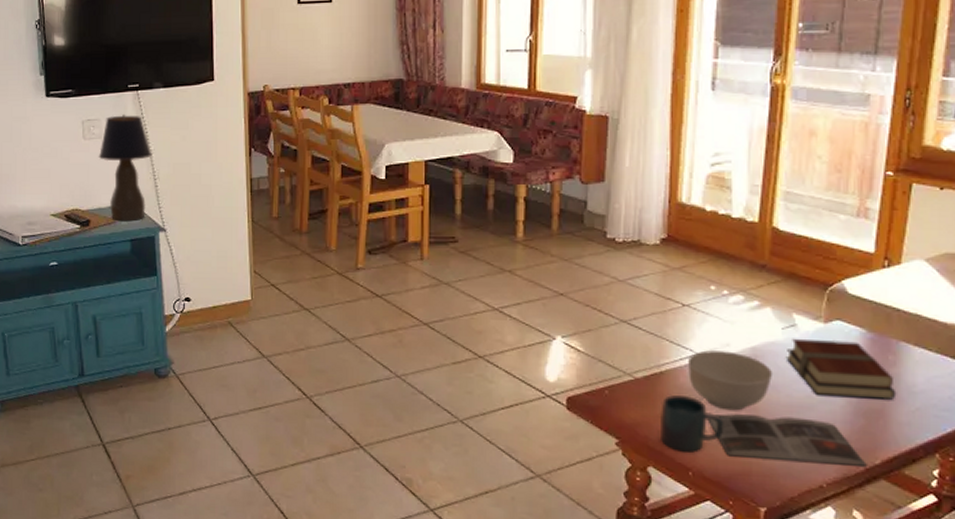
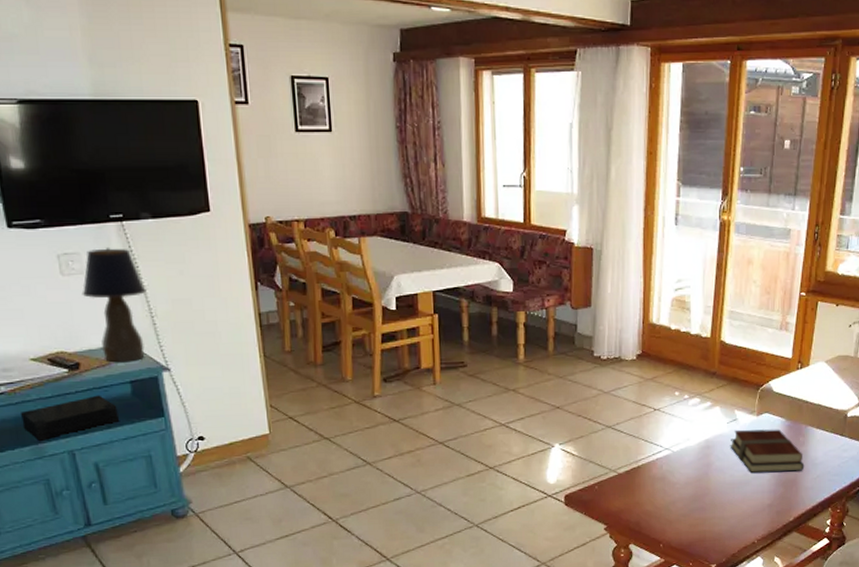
game console: none [38,251,118,291] -> present [21,395,120,441]
mug: present [660,395,724,453] -> none [638,484,686,529]
bowl: present [688,350,773,411] -> none [659,444,721,492]
magazine: present [707,413,867,466] -> none [673,492,784,528]

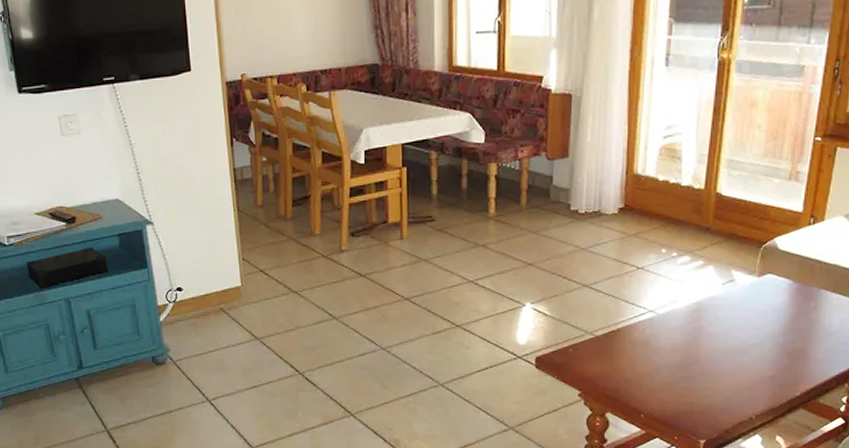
table lamp: present [82,246,147,363] -> none [78,108,134,217]
books: present [730,429,805,473] -> none [724,291,816,341]

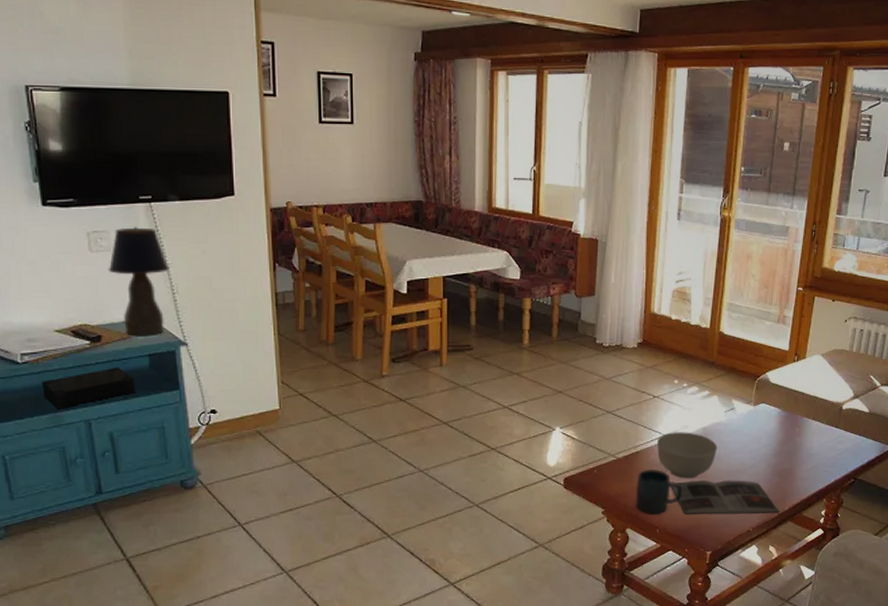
table lamp: none [78,108,134,217] -> present [108,226,170,337]
mug: none [617,349,672,398] -> present [636,470,683,514]
bowl: none [642,307,714,359] -> present [657,432,718,479]
magazine: none [657,361,789,399] -> present [670,480,779,515]

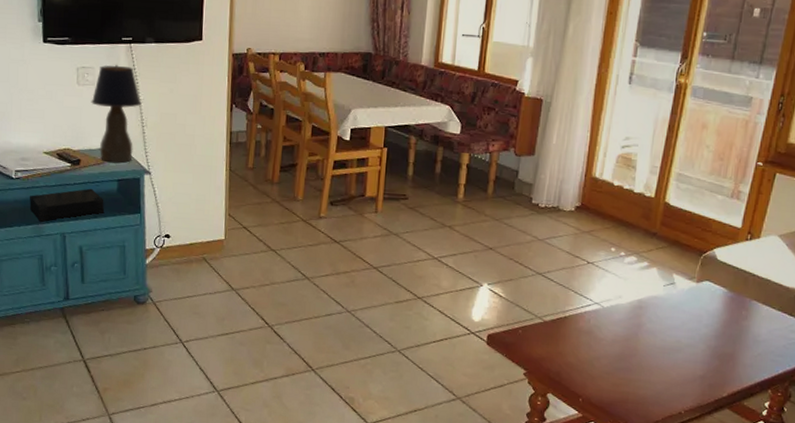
mug: present [636,470,683,514] -> none [560,336,611,383]
bowl: present [657,432,718,479] -> none [587,300,653,351]
magazine: present [670,480,779,515] -> none [598,352,716,398]

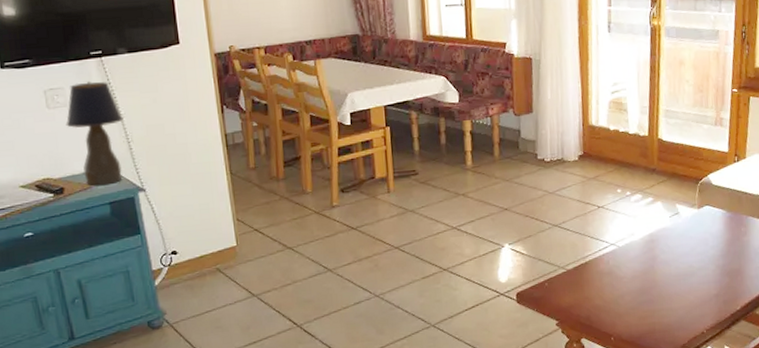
game console: present [29,188,105,222] -> none [11,216,100,262]

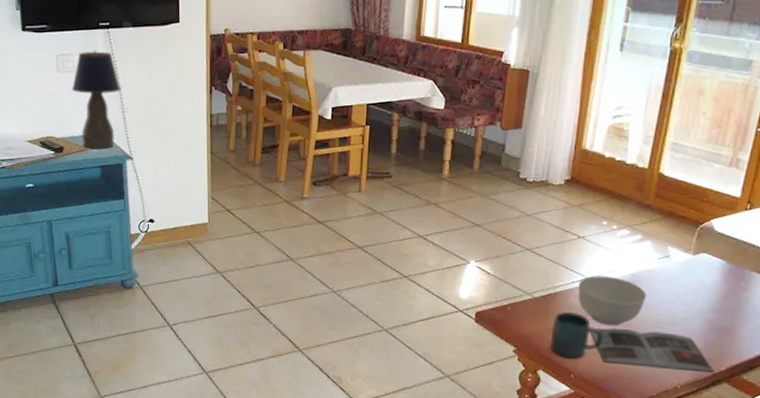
mug: none [587,278,634,323] -> present [550,312,604,359]
bowl: none [605,239,666,286] -> present [578,275,647,326]
magazine: none [622,283,732,321] -> present [590,328,714,372]

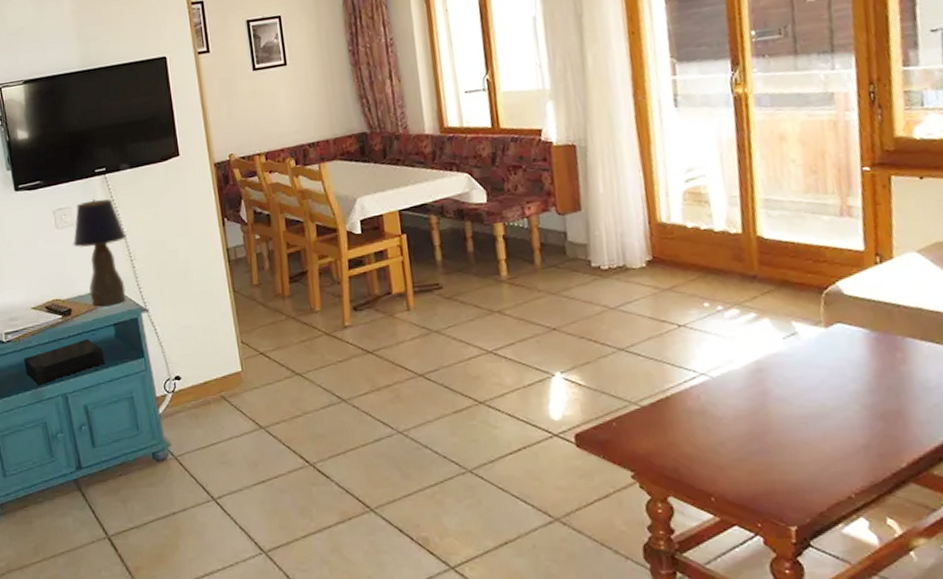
game console: none [16,175,89,210] -> present [24,338,106,385]
mug: present [550,312,604,359] -> none [672,419,740,478]
bowl: present [578,275,647,326] -> none [692,367,782,429]
magazine: present [590,328,714,372] -> none [721,428,893,477]

